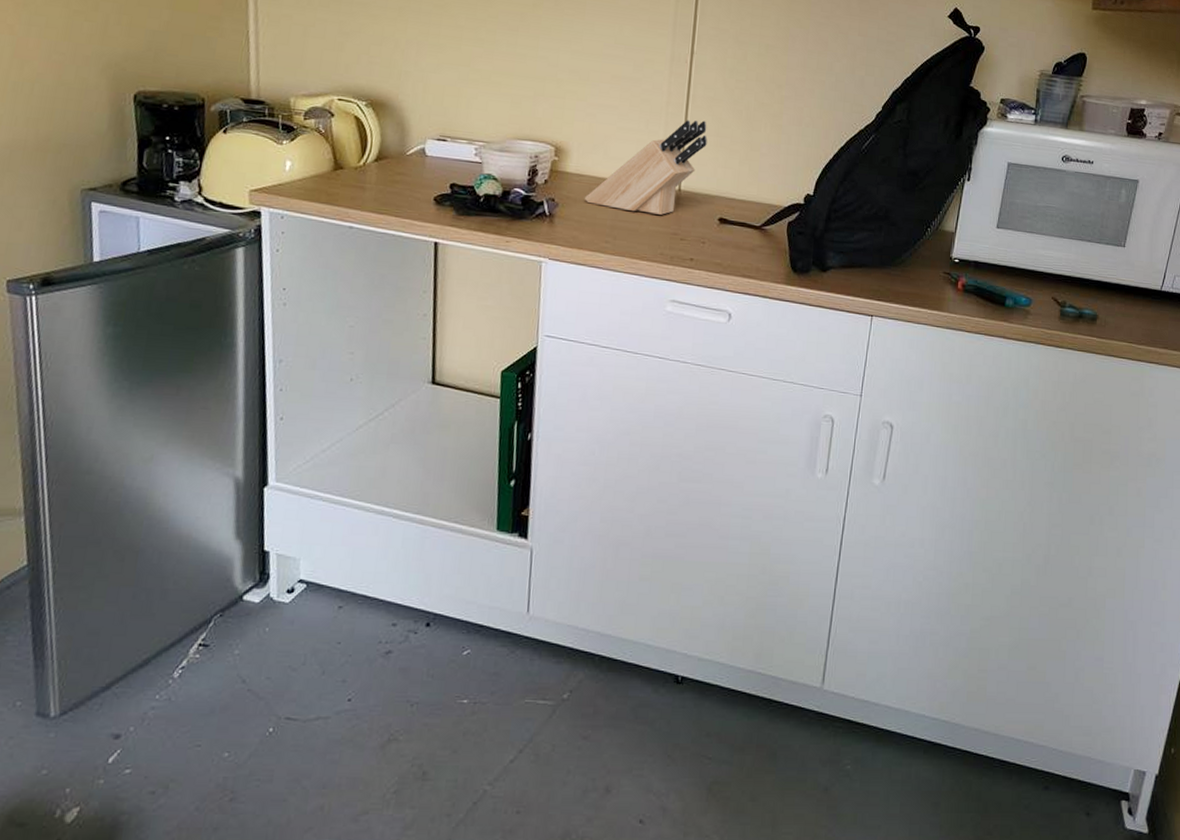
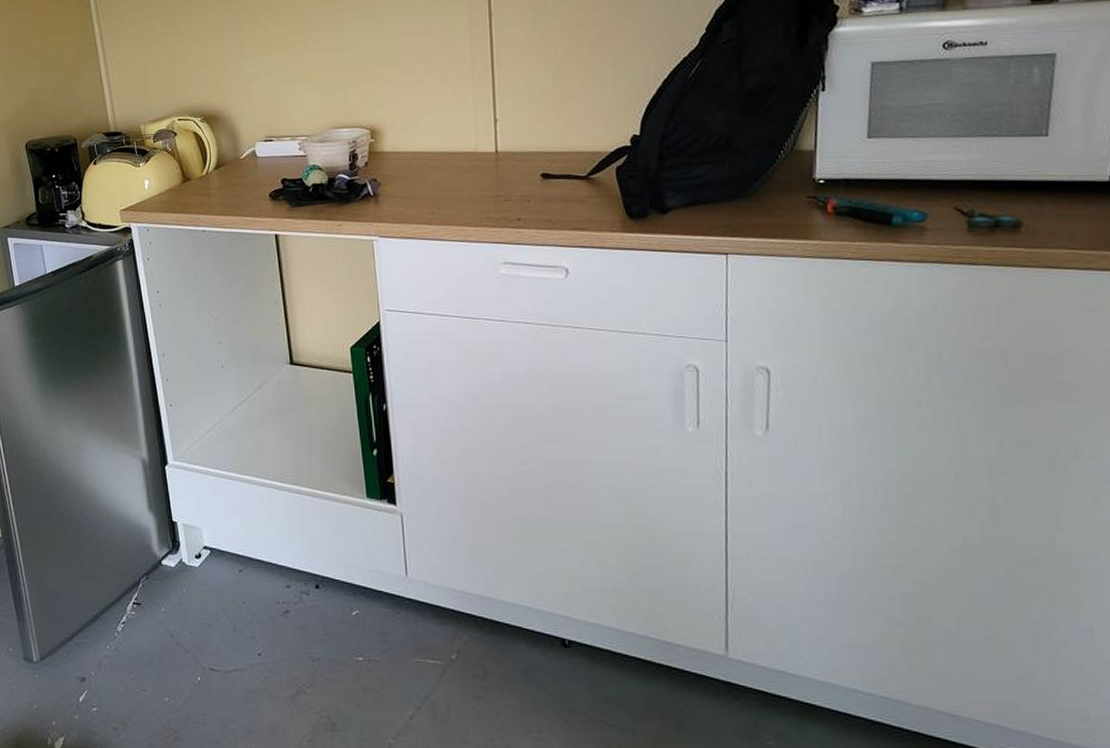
knife block: present [584,120,707,215] -> none [404,79,518,181]

